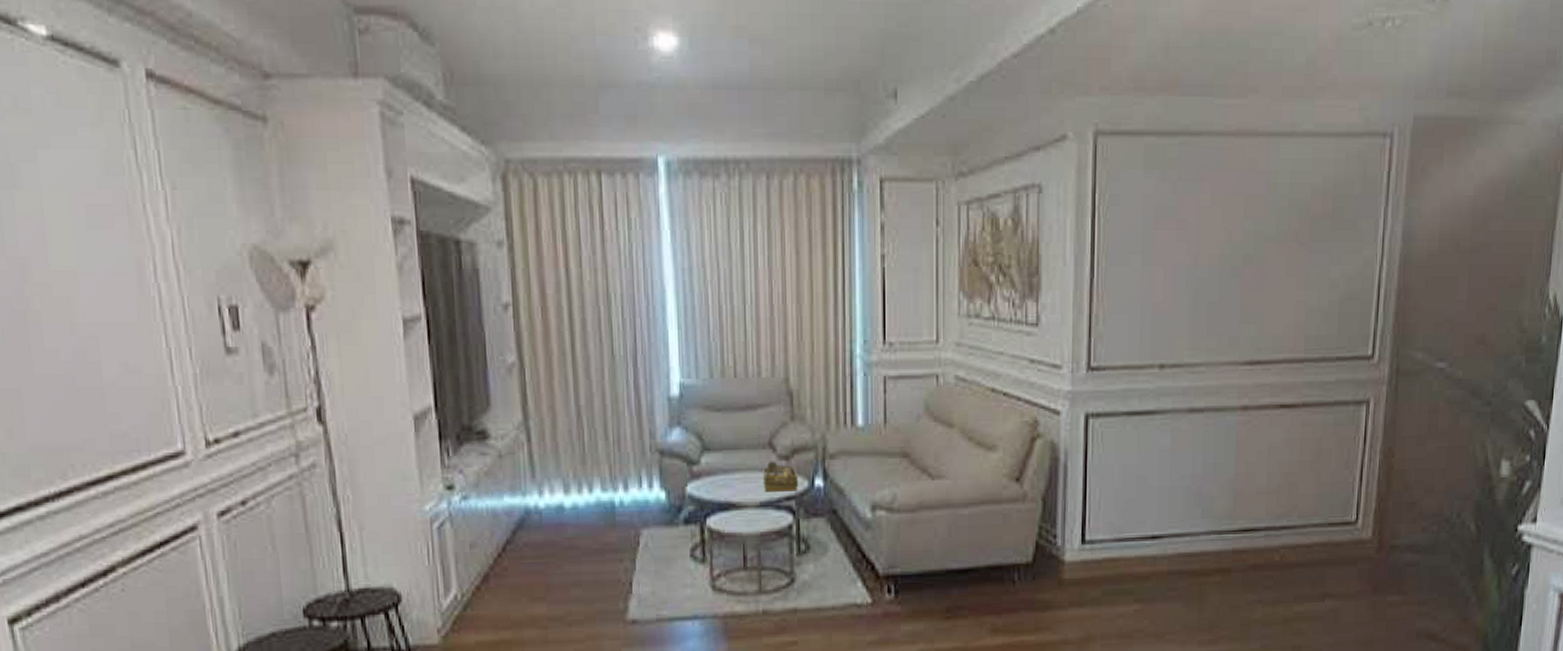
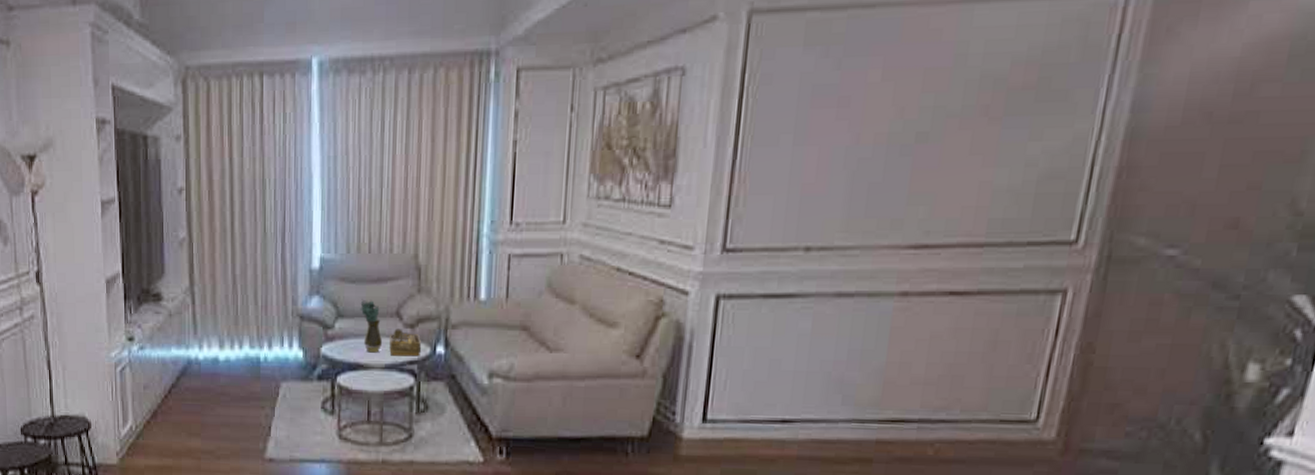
vase: none [728,429,756,490] -> present [360,299,383,353]

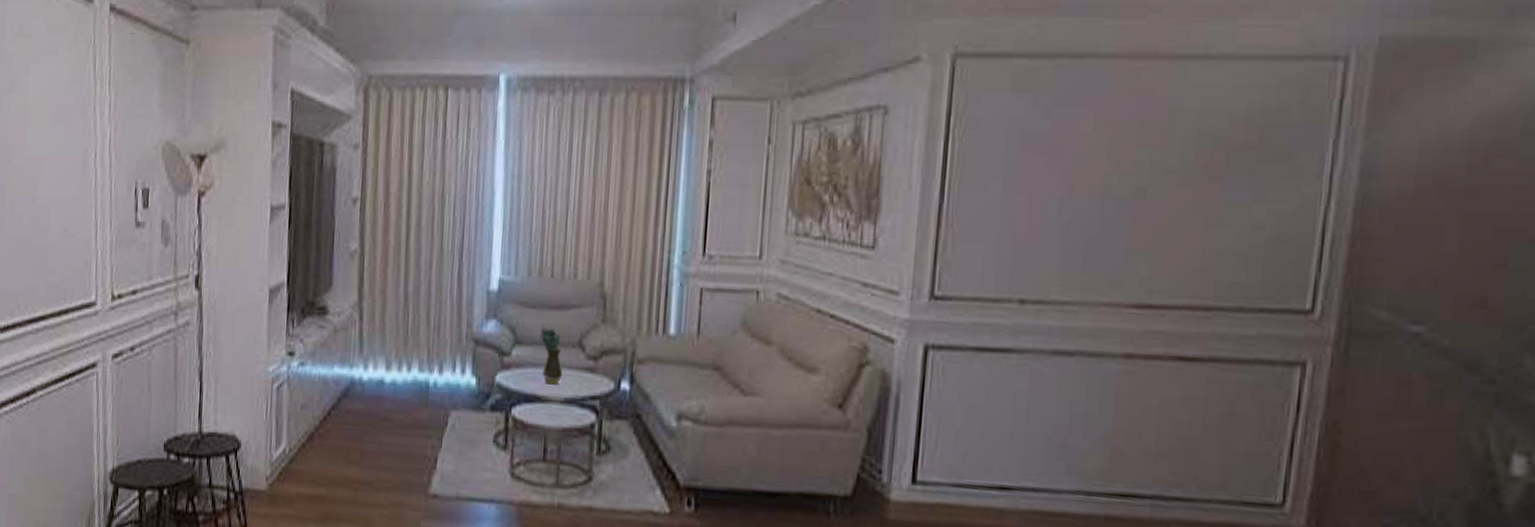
decorative tray: present [389,328,421,357] -> none [570,360,604,392]

